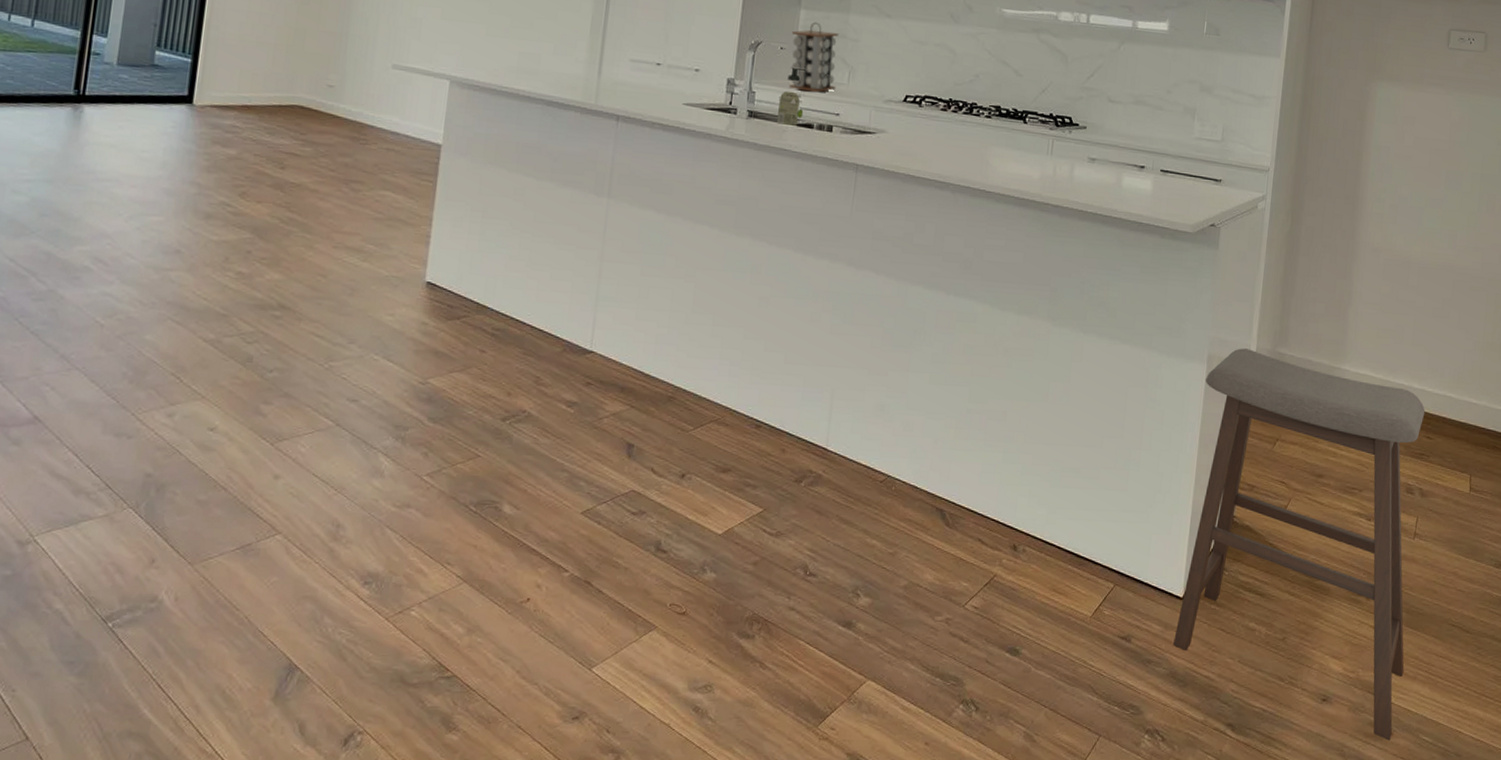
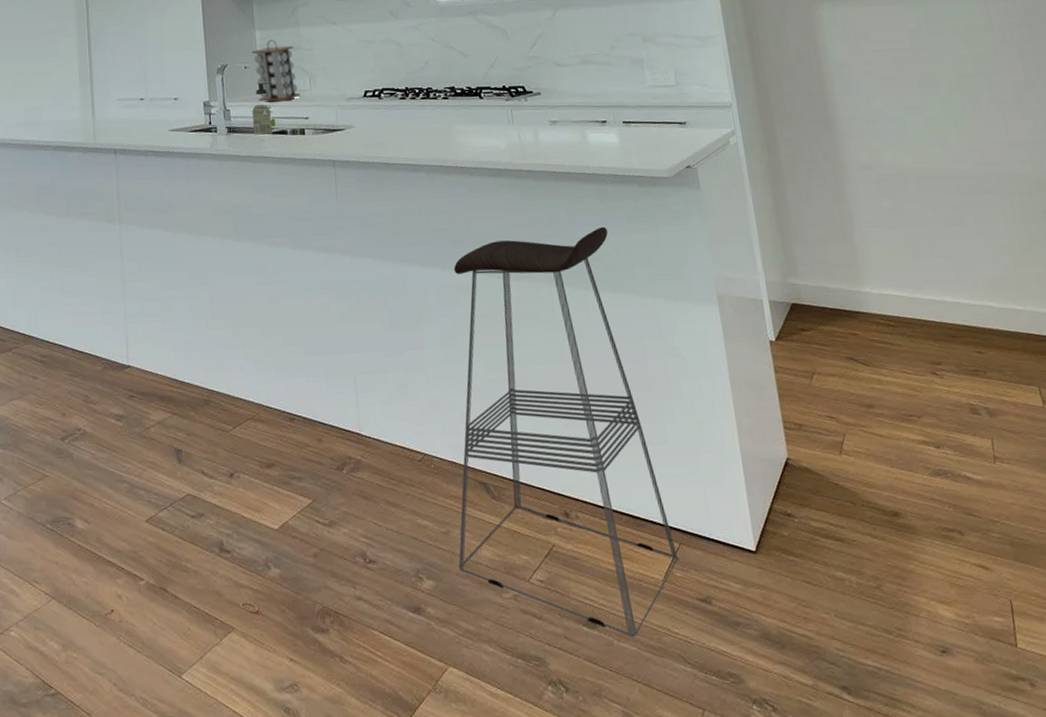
bar stool: none [898,272,1119,667] -> present [453,226,679,638]
bar stool: present [1173,348,1425,741] -> none [720,284,1035,693]

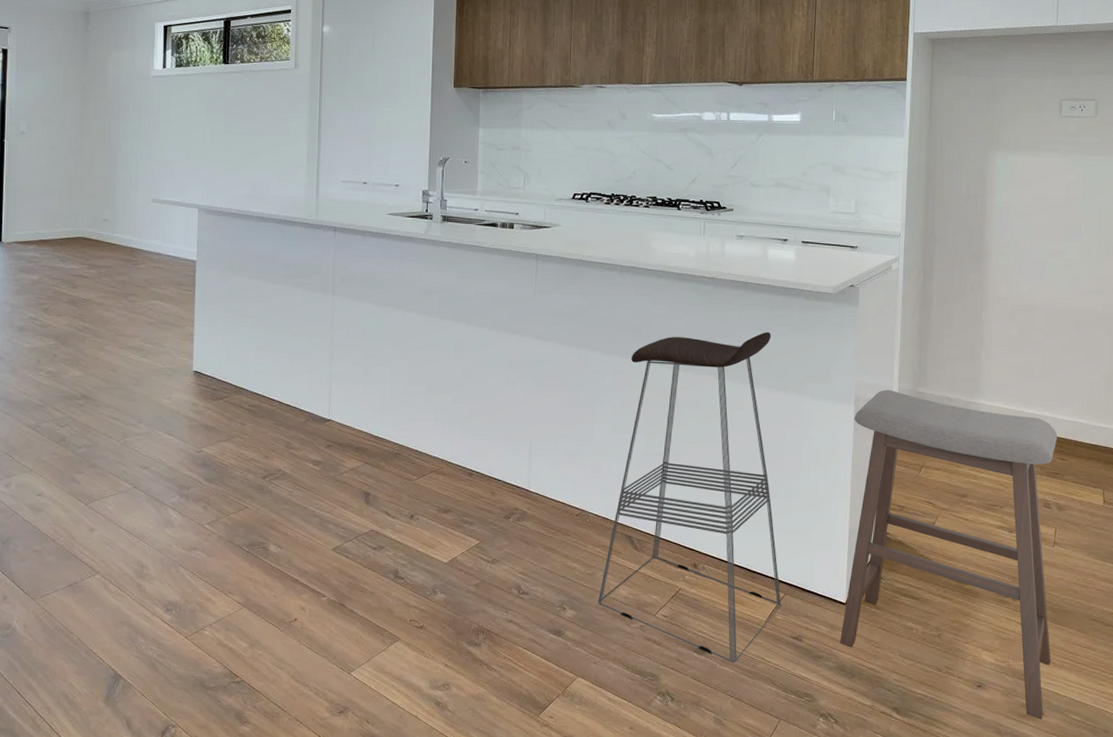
soap dispenser: present [251,82,276,136] -> none [466,177,489,227]
spice rack: present [252,39,300,102] -> none [474,138,514,197]
bar stool: none [720,284,1035,693] -> present [840,390,1058,720]

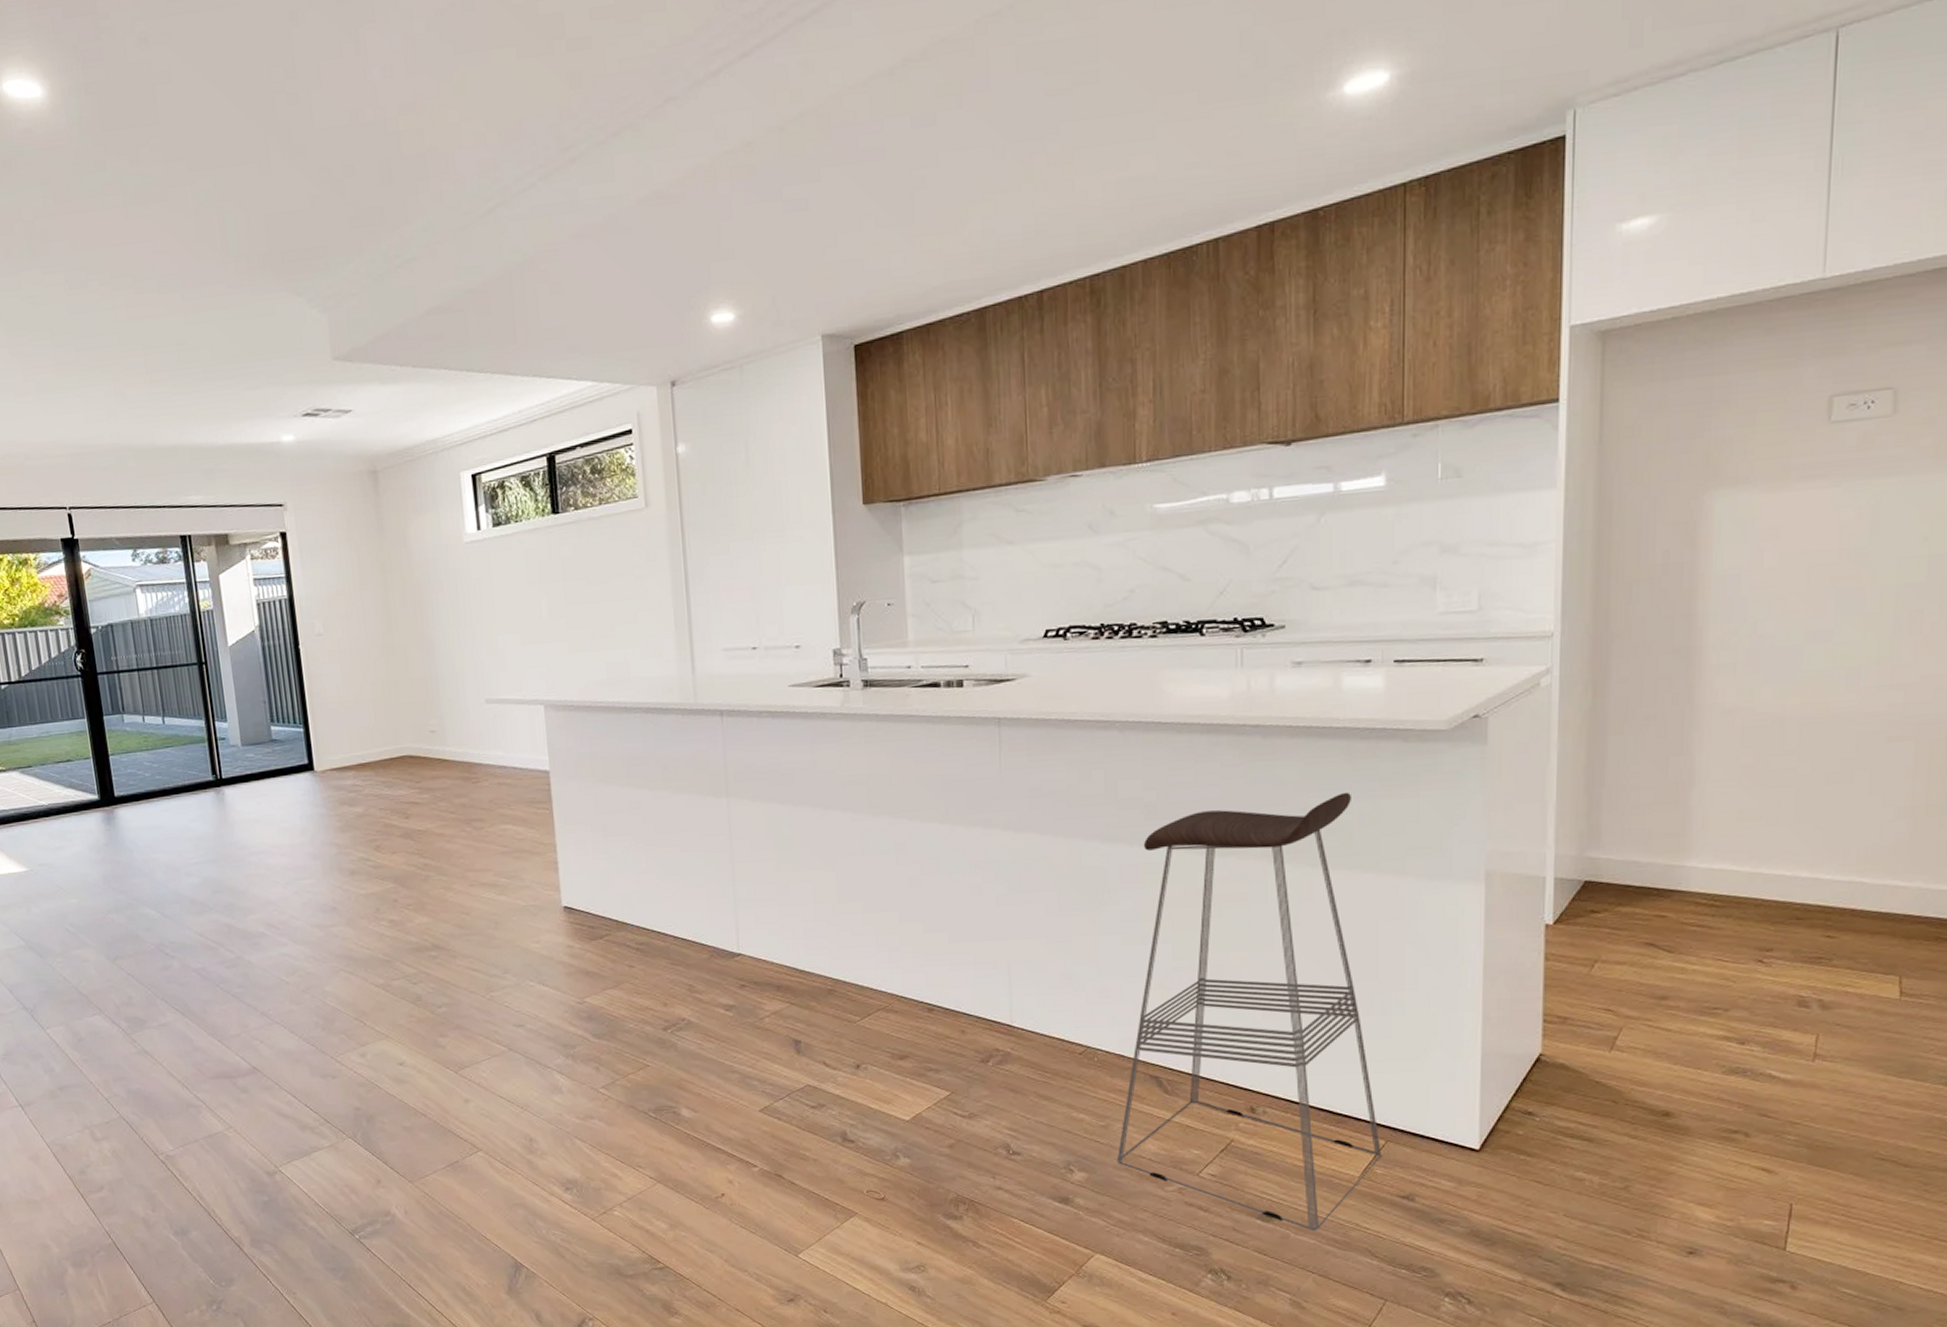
bar stool: present [840,390,1058,720] -> none [1472,858,1822,1295]

